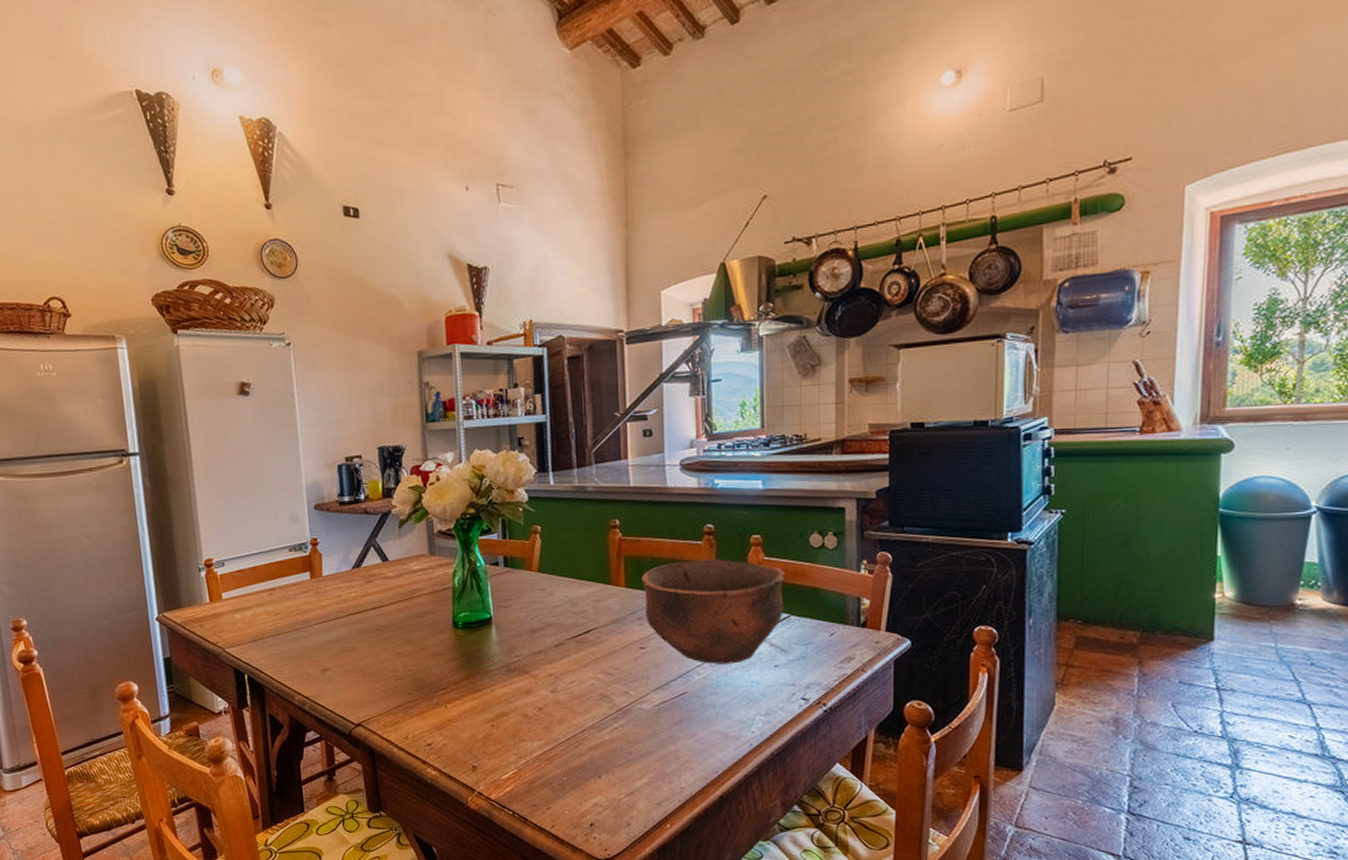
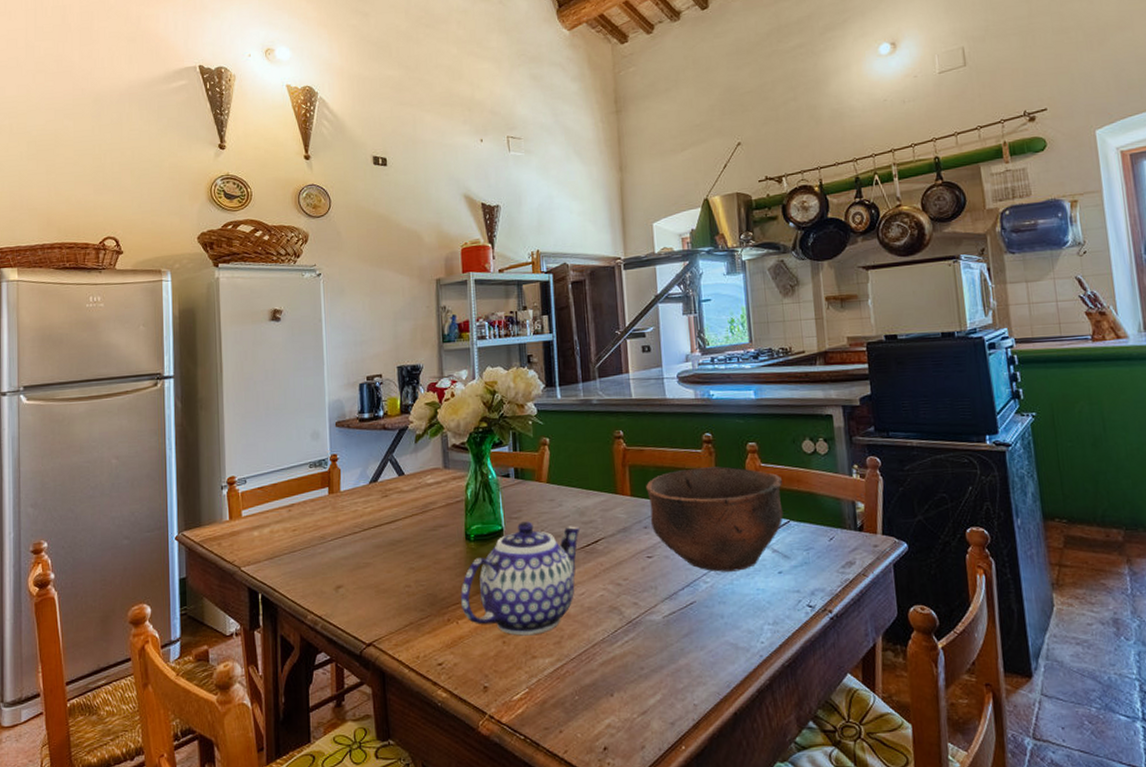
teapot: none [449,610,572,720] -> present [461,521,581,636]

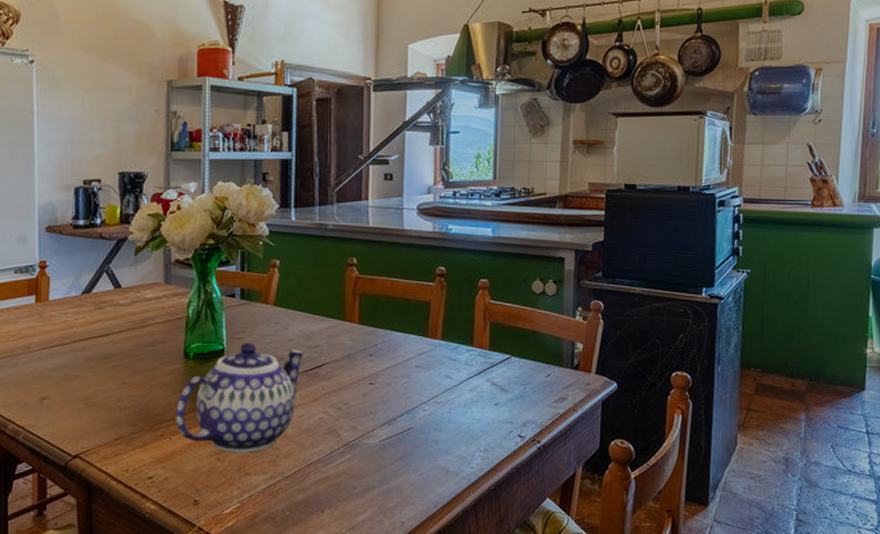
bowl: present [646,466,783,572] -> none [375,300,510,401]

